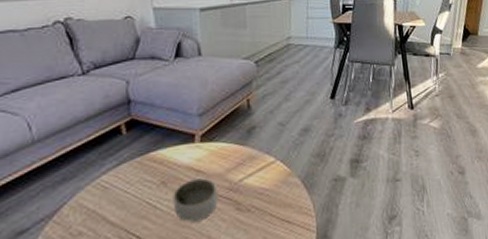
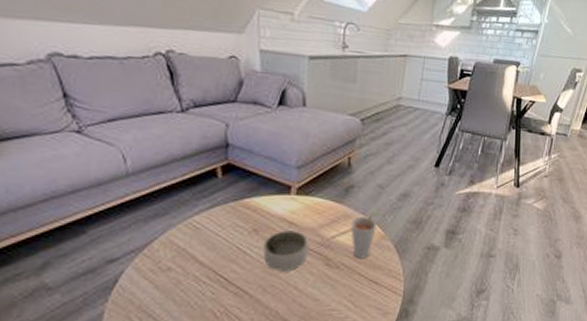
cup: none [257,149,290,199] -> present [351,212,386,259]

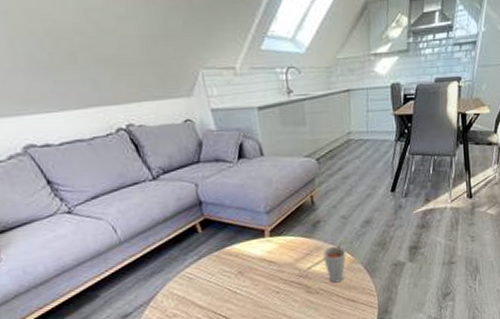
bowl: present [263,230,309,272] -> none [250,267,290,304]

